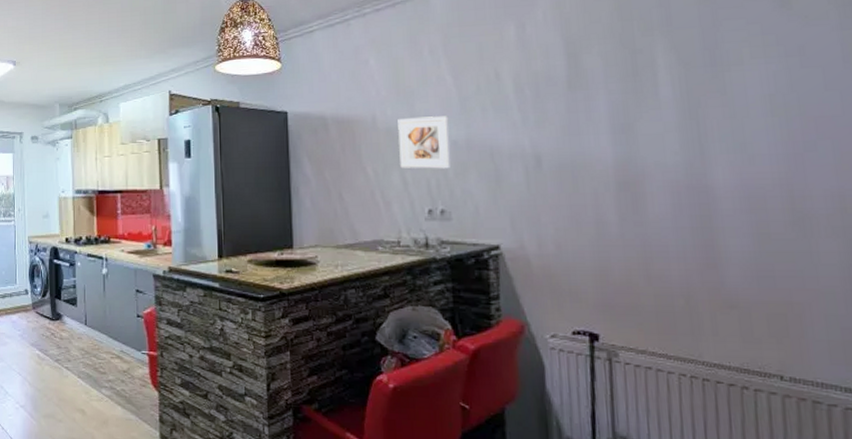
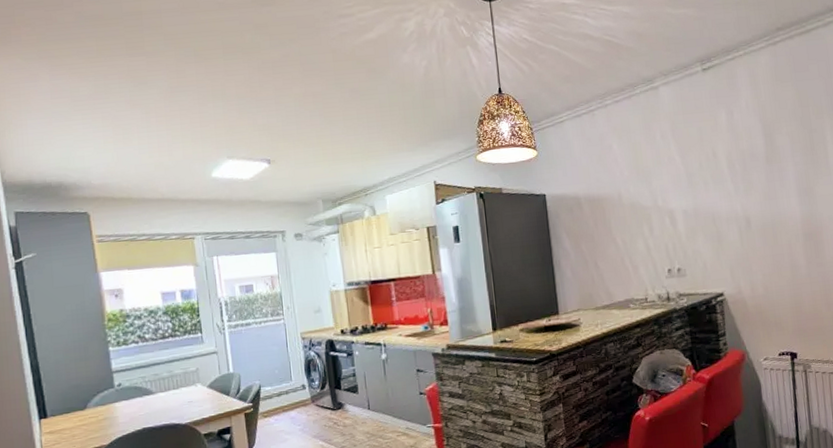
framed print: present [398,116,452,169] -> none [639,190,684,237]

